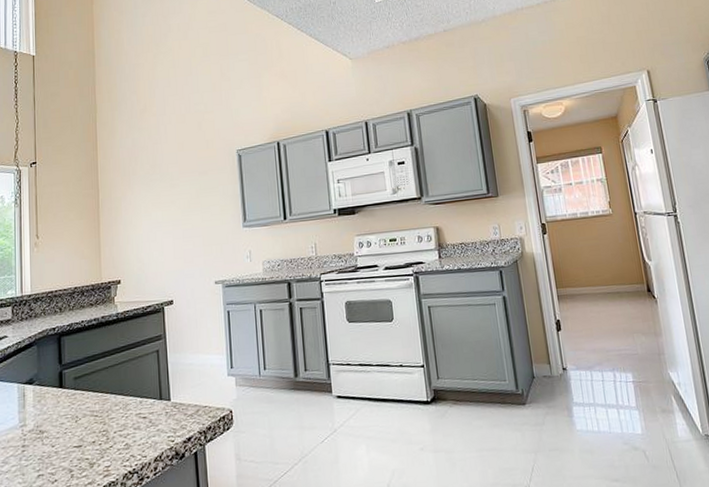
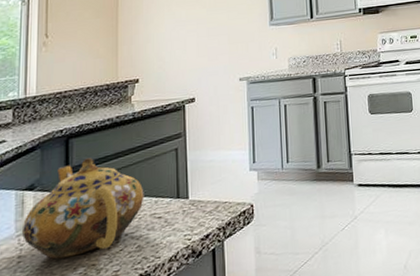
teapot: none [25,356,130,451] -> present [22,158,144,259]

